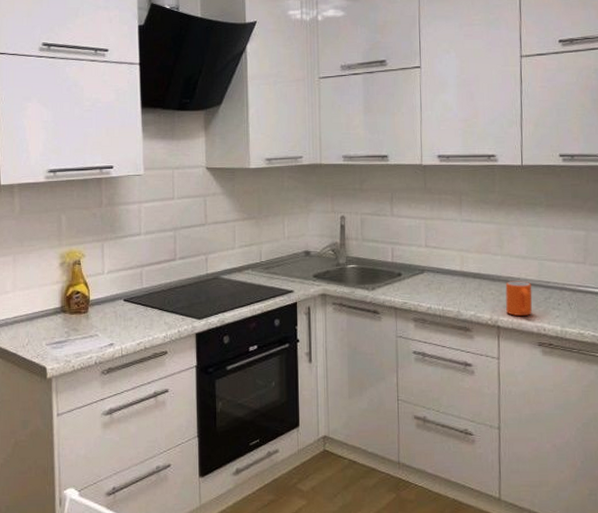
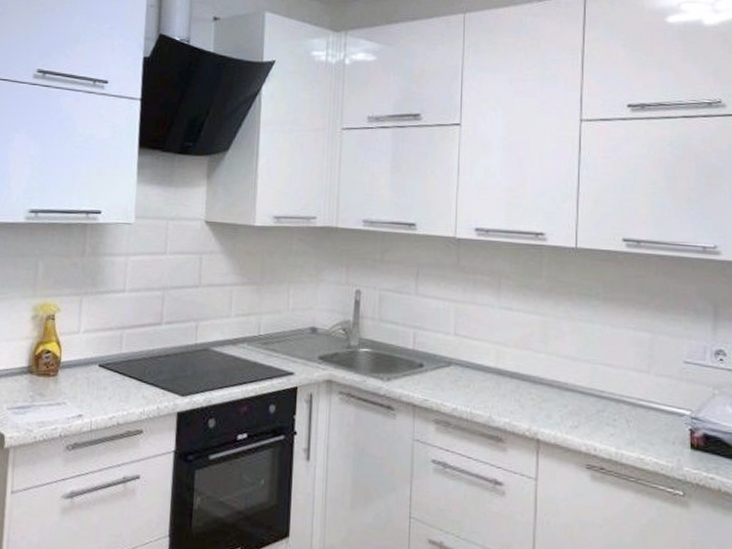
mug: present [505,281,532,316] -> none [549,385,582,430]

